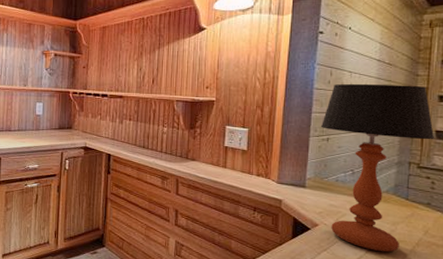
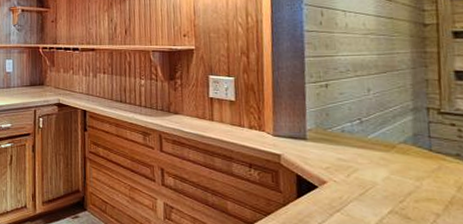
table lamp: present [320,83,435,252] -> none [316,21,455,213]

